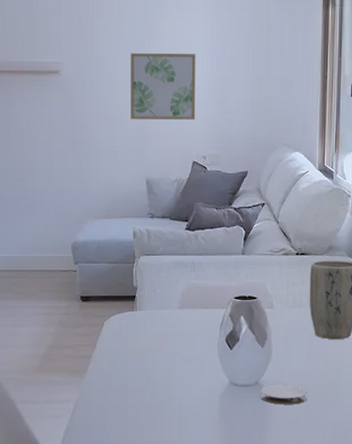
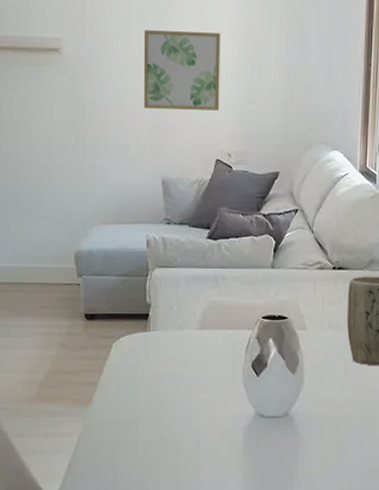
coaster: present [260,385,307,405] -> none [289,416,343,439]

